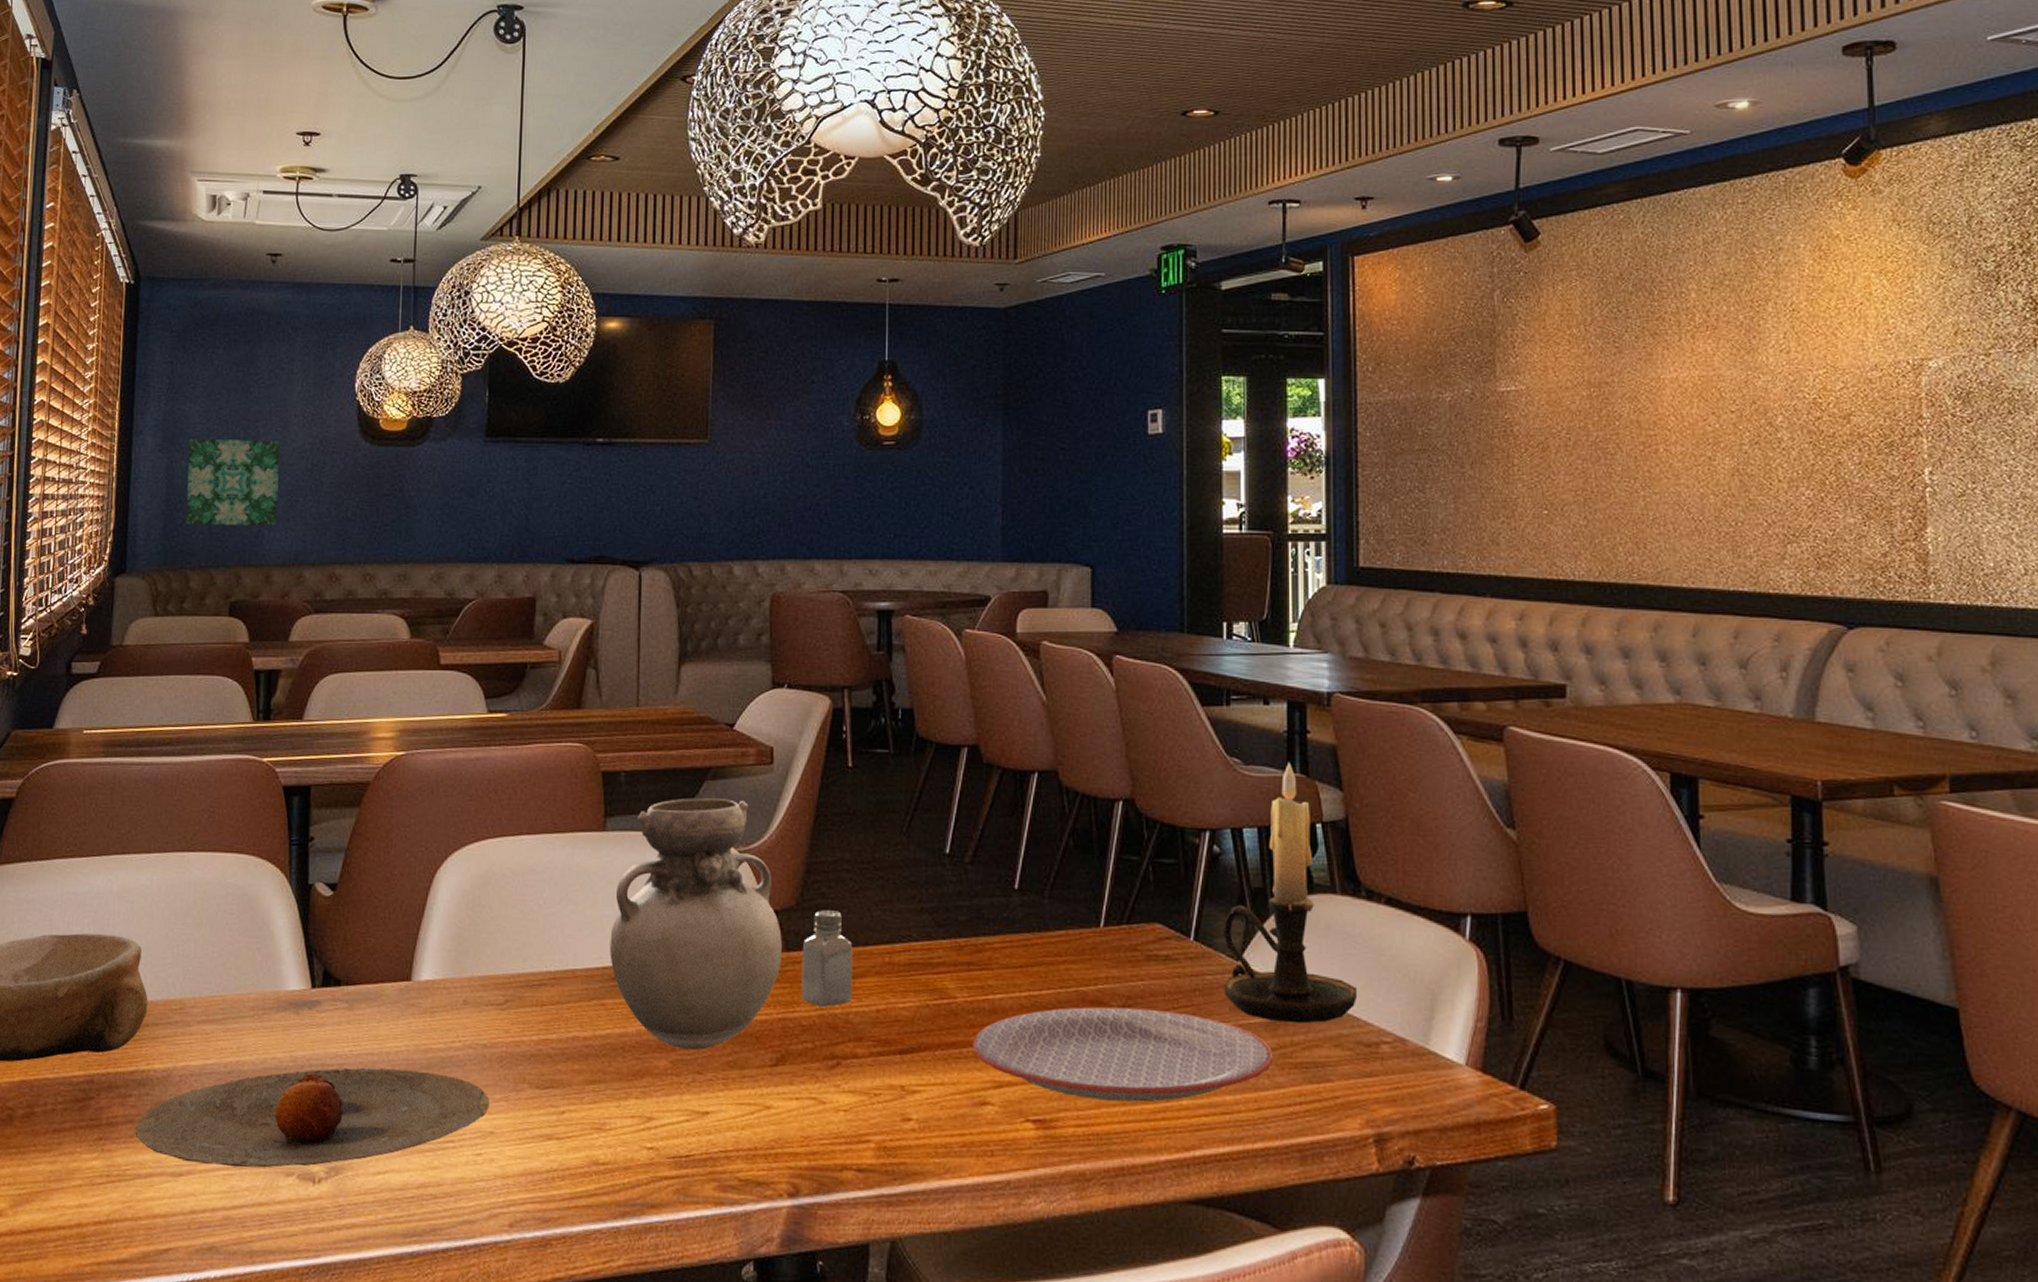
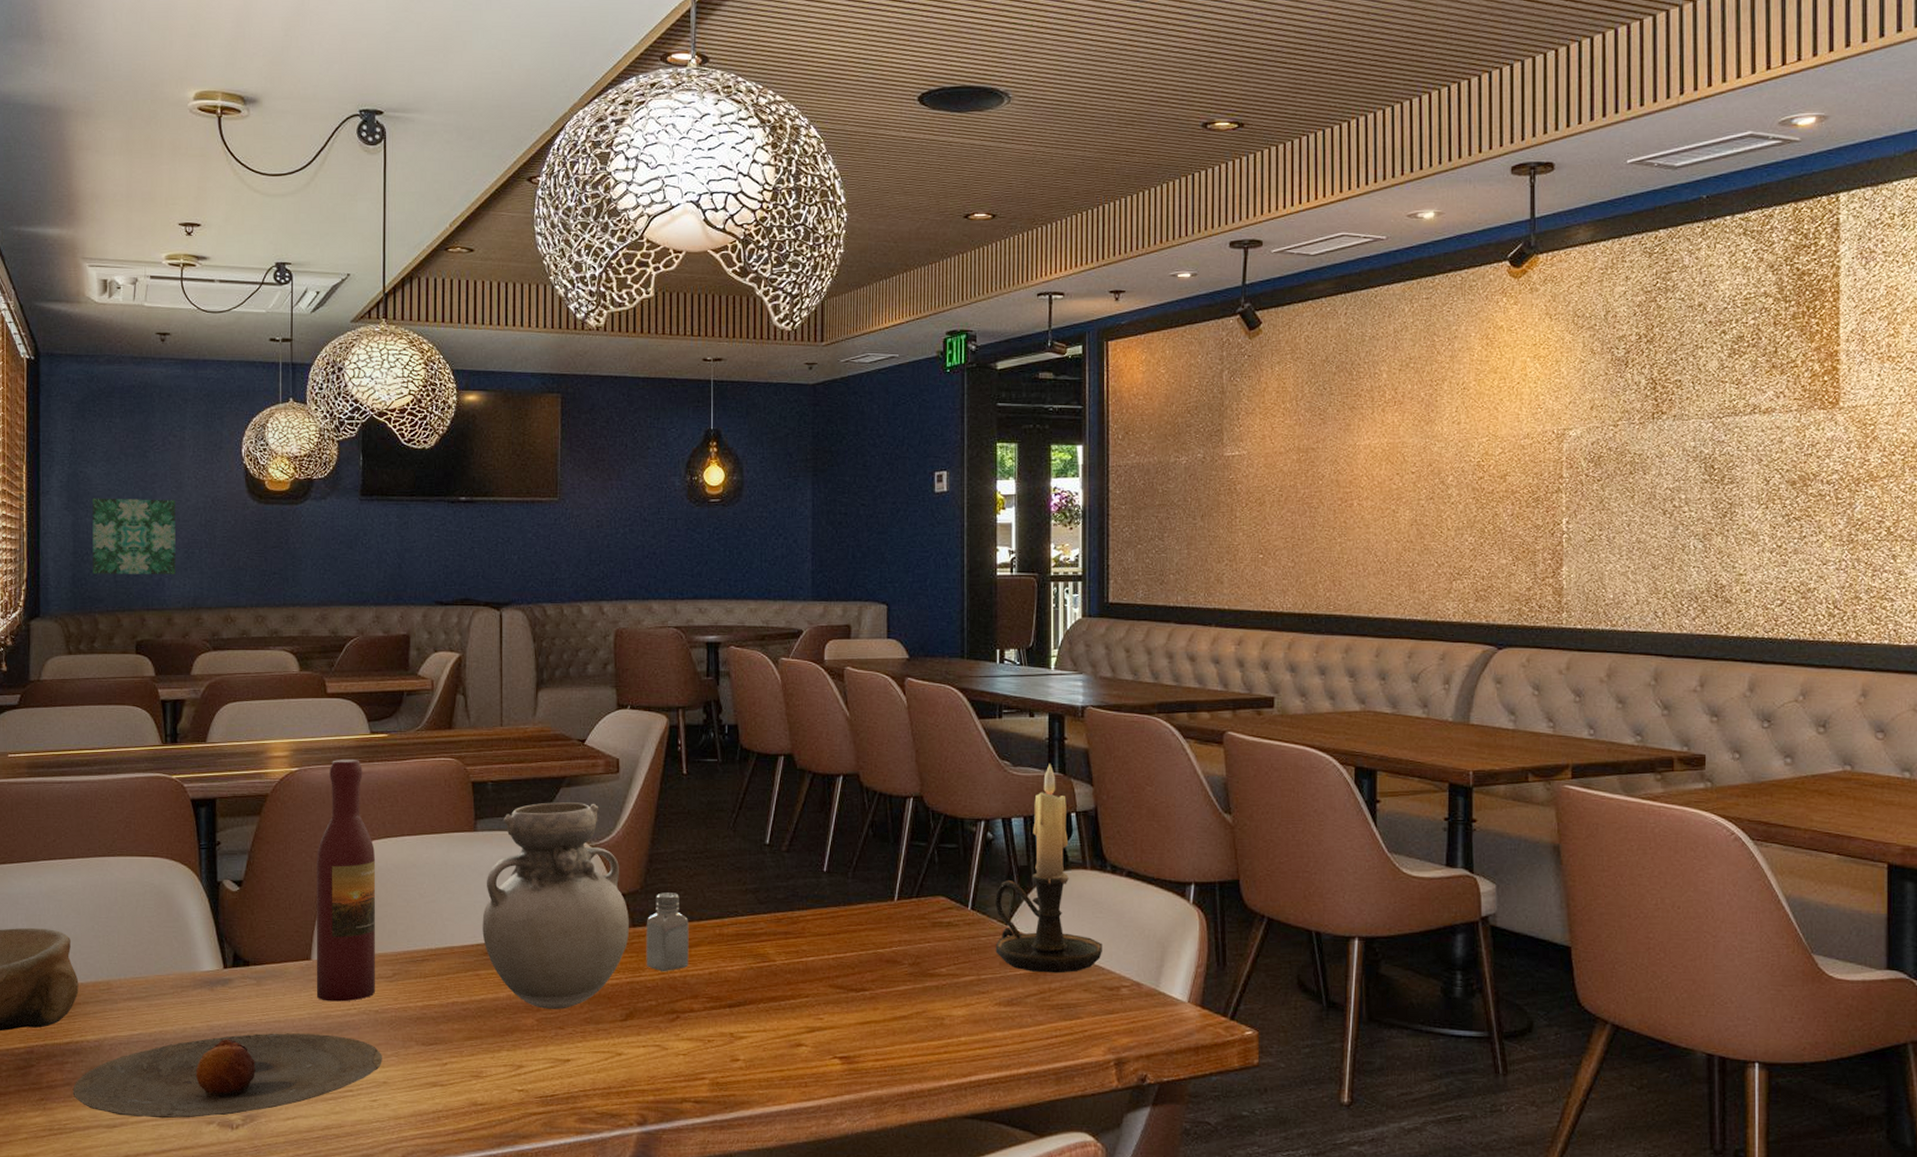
wine bottle: none [416,742,489,1033] -> present [316,759,376,1002]
plate: present [972,1006,1273,1102] -> none [789,964,1035,1040]

